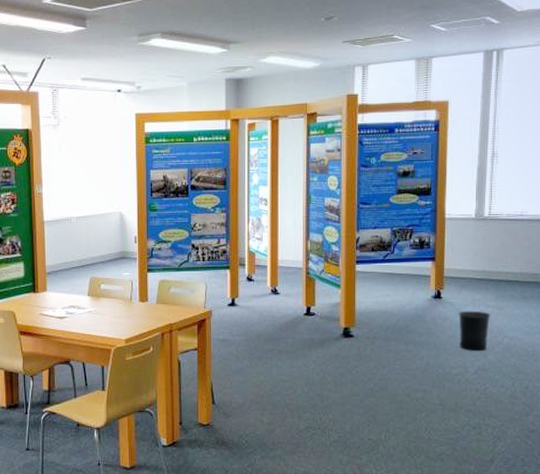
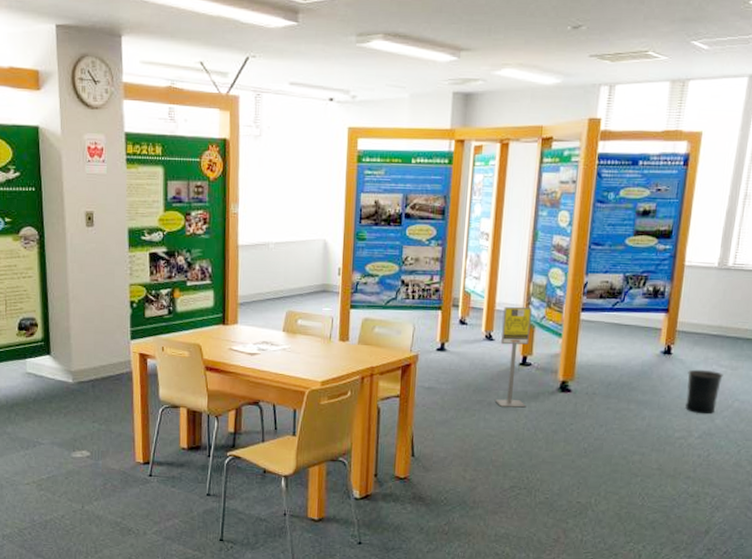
sign stand: none [285,262,314,354] -> present [495,306,532,408]

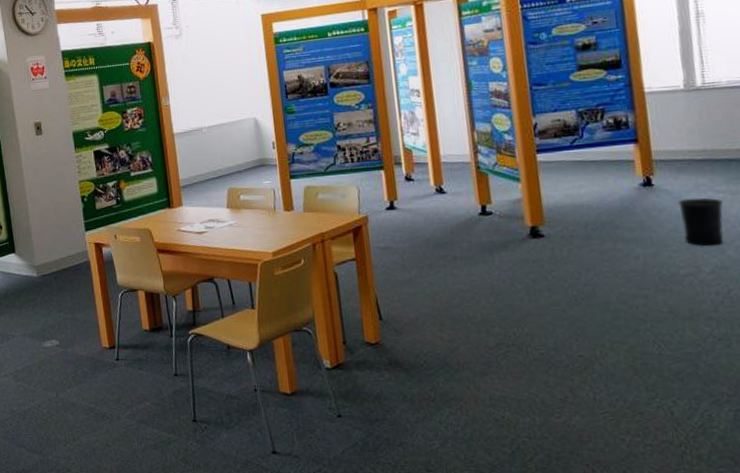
sign stand: present [495,306,532,408] -> none [450,155,496,260]

